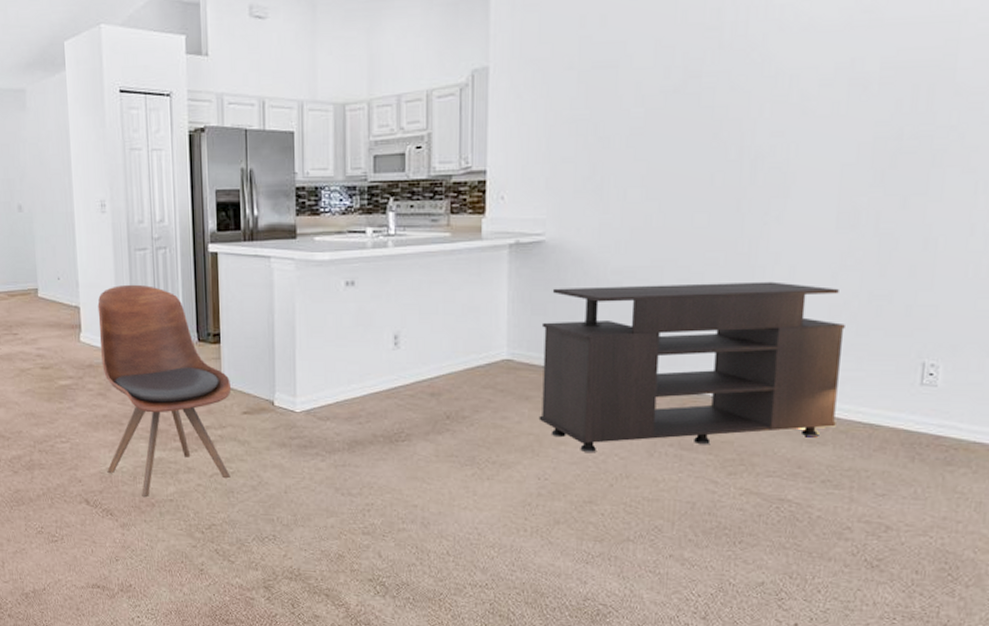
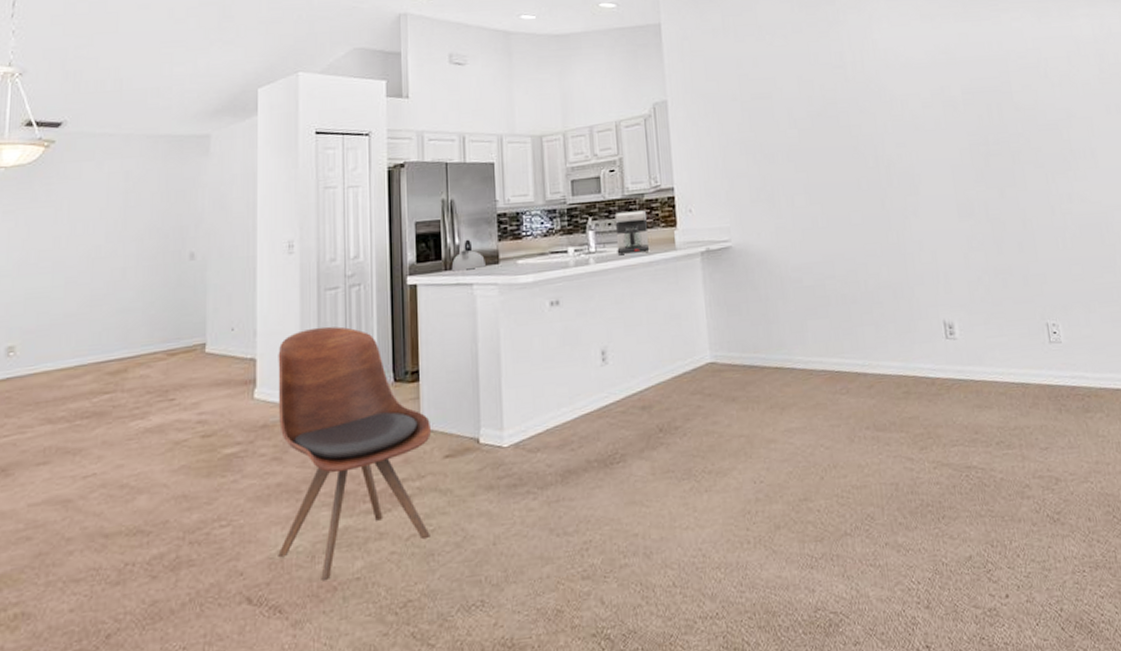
kettle: none [250,211,284,243] -> present [451,239,487,272]
coffee maker: none [417,194,453,241] -> present [614,210,650,256]
tv stand: present [538,281,845,453] -> none [738,265,996,448]

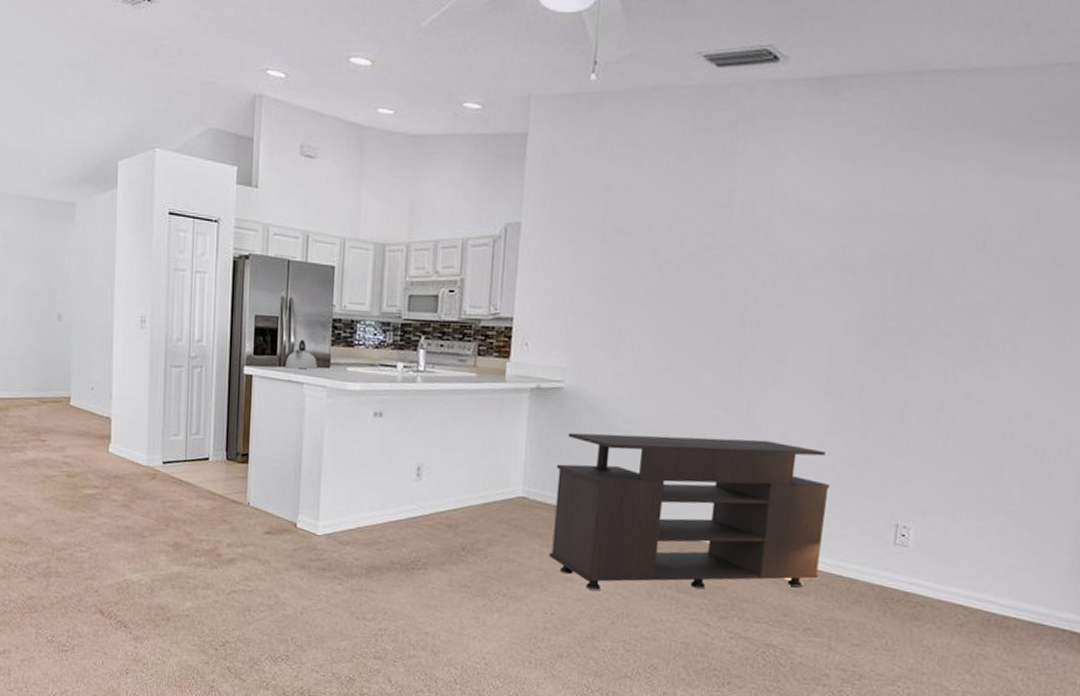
dining chair: present [278,326,432,580] -> none [125,399,256,610]
coffee maker: present [614,210,650,256] -> none [445,335,480,380]
tv stand: none [738,265,996,448] -> present [548,432,830,591]

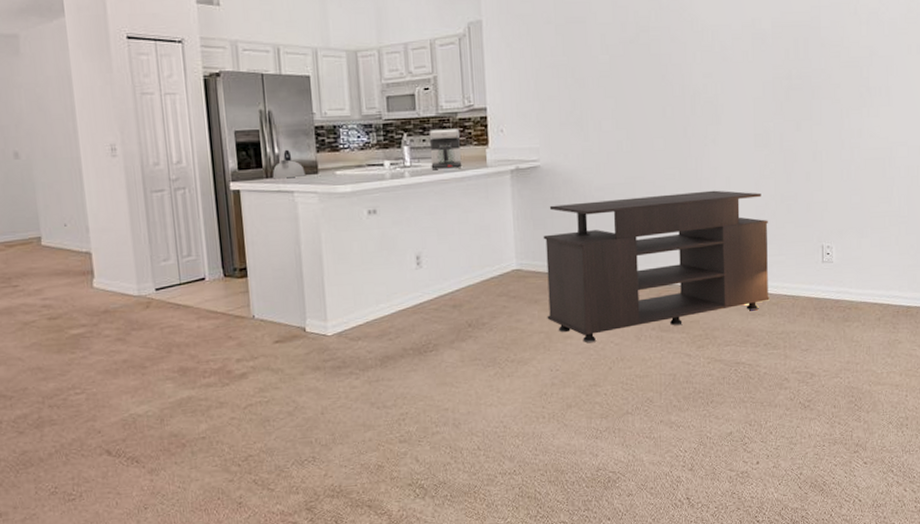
coffee maker: none [445,335,480,380] -> present [429,128,463,171]

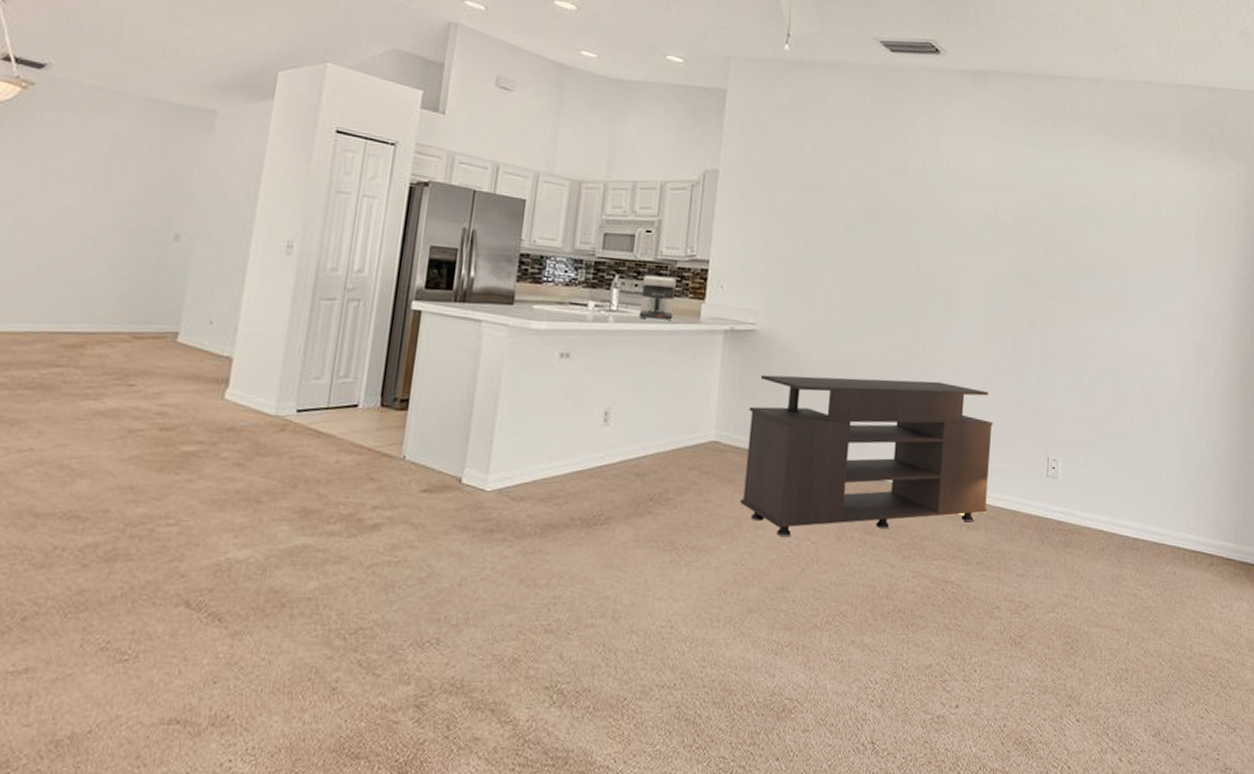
kettle: present [272,149,307,179] -> none [461,273,500,307]

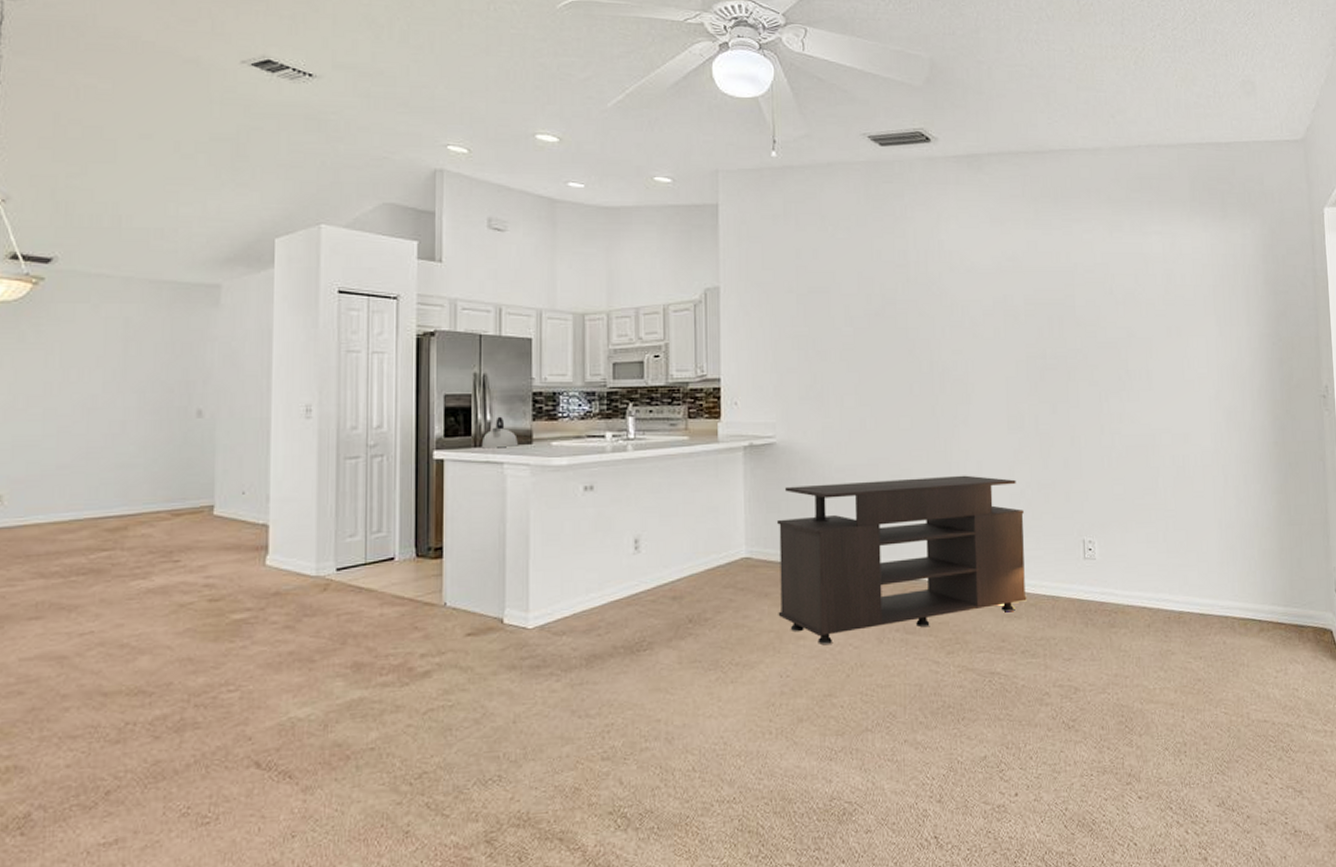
kettle: none [461,273,500,307] -> present [481,416,519,449]
coffee maker: present [639,275,676,321] -> none [656,399,691,444]

